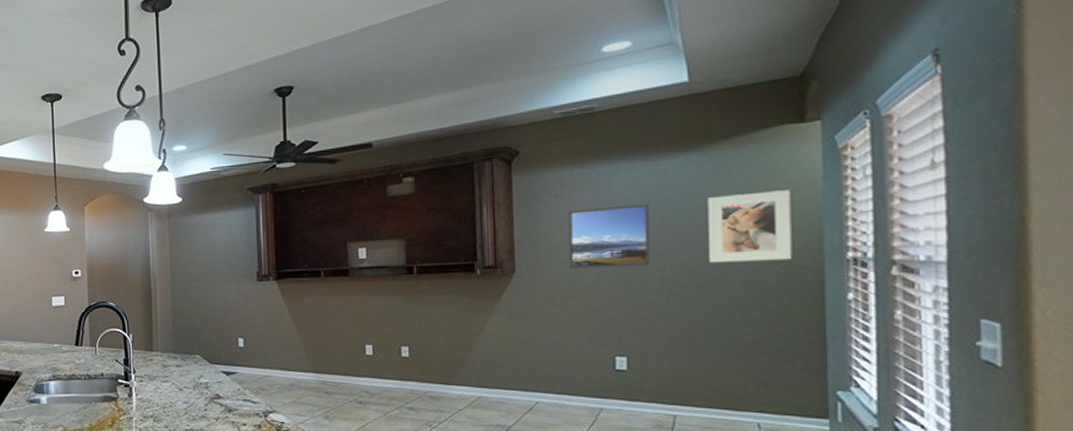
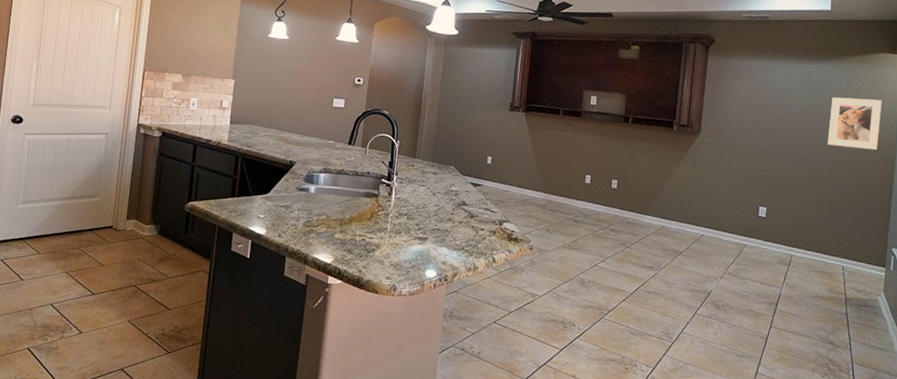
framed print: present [568,204,651,269] -> none [738,91,795,141]

